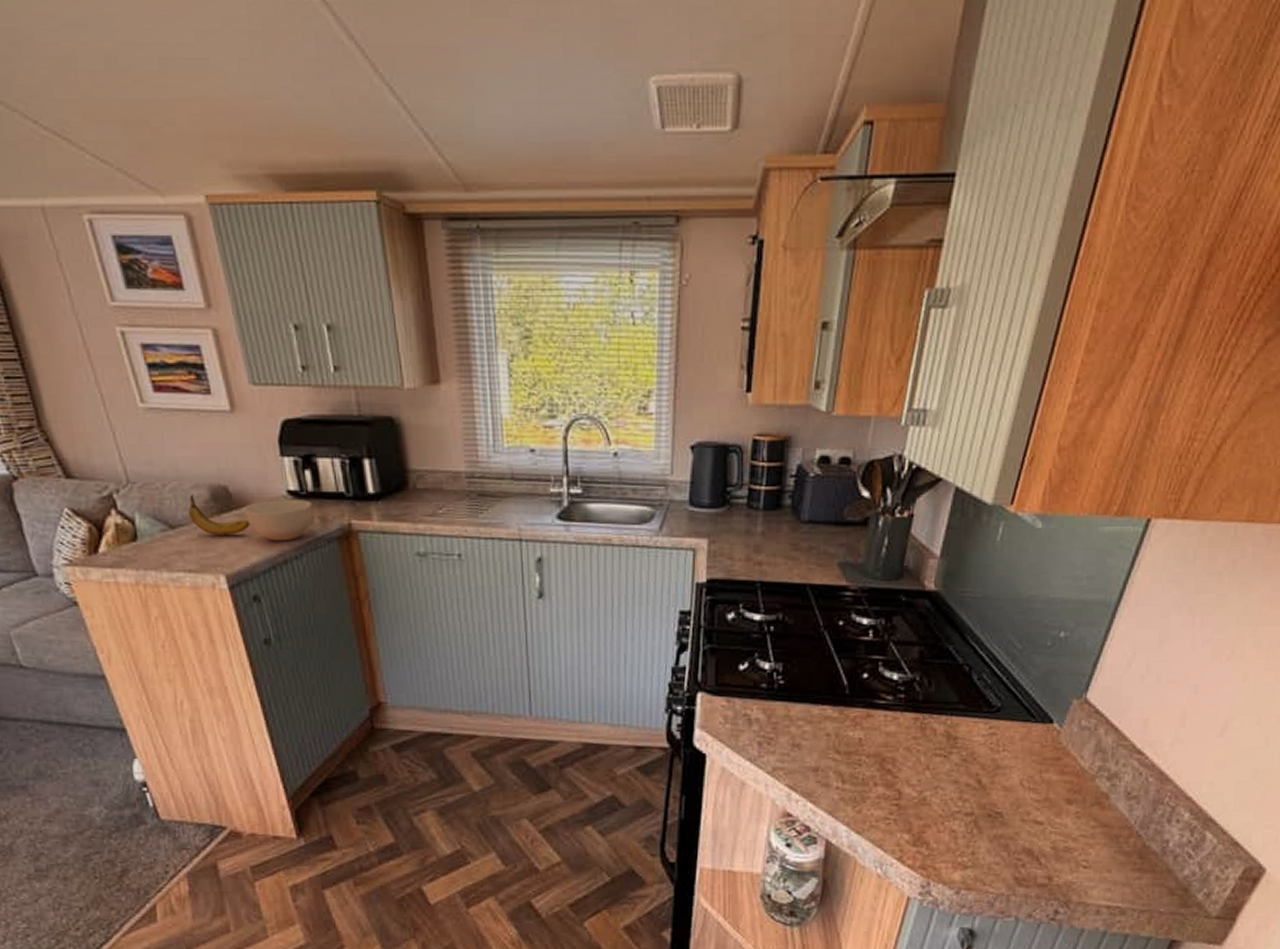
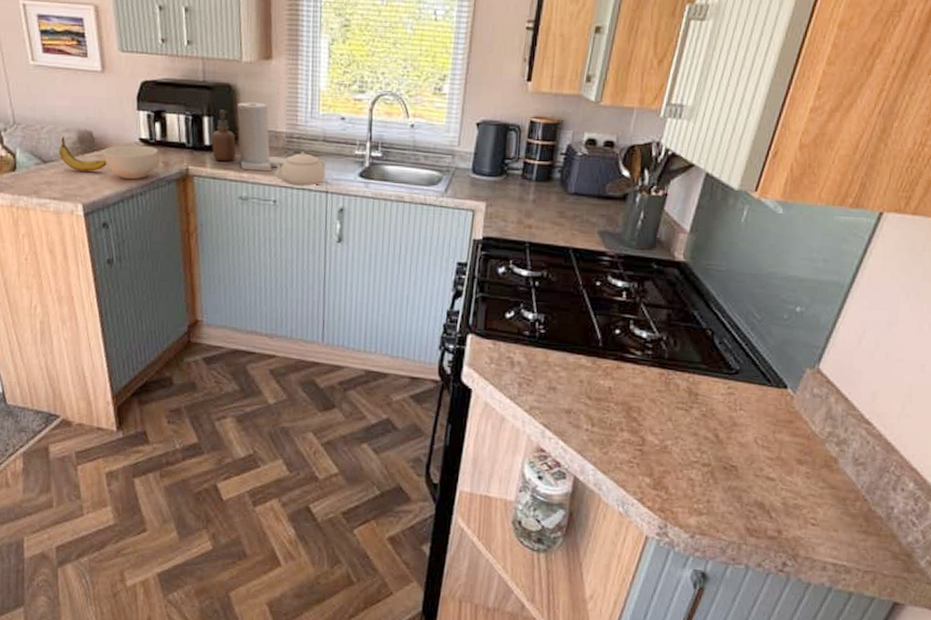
soap dispenser: none [375,449,407,512] -> present [211,109,236,162]
paper towel: none [403,437,469,521] -> present [237,102,287,172]
teapot: none [454,494,517,535] -> present [274,152,326,186]

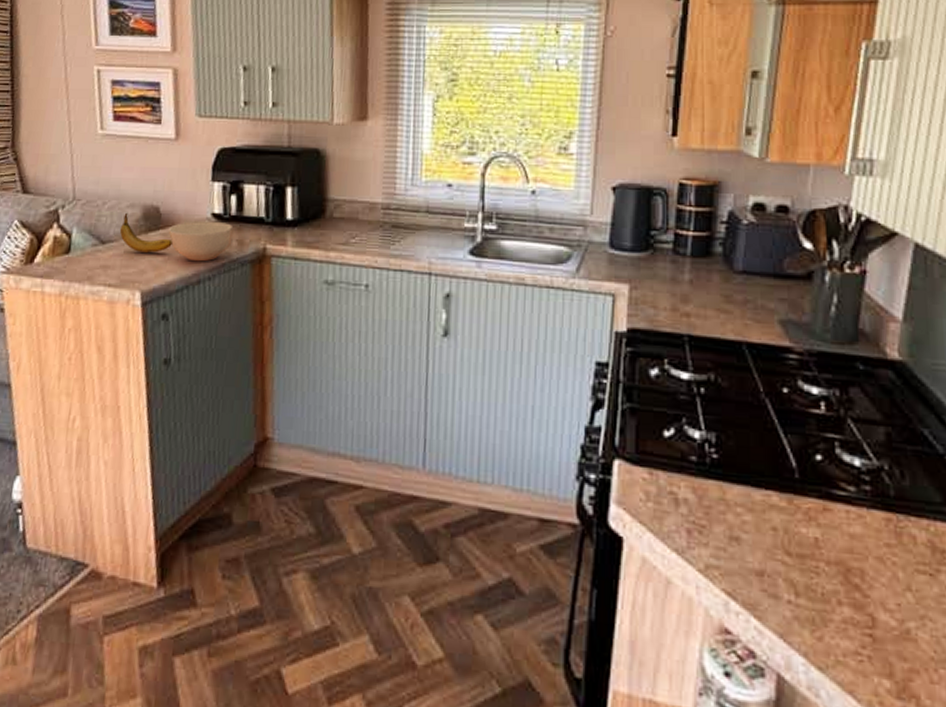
soap dispenser: present [211,109,236,162] -> none [294,178,323,239]
paper towel: present [237,102,287,172] -> none [325,169,382,250]
teapot: present [274,152,326,186] -> none [367,225,429,267]

